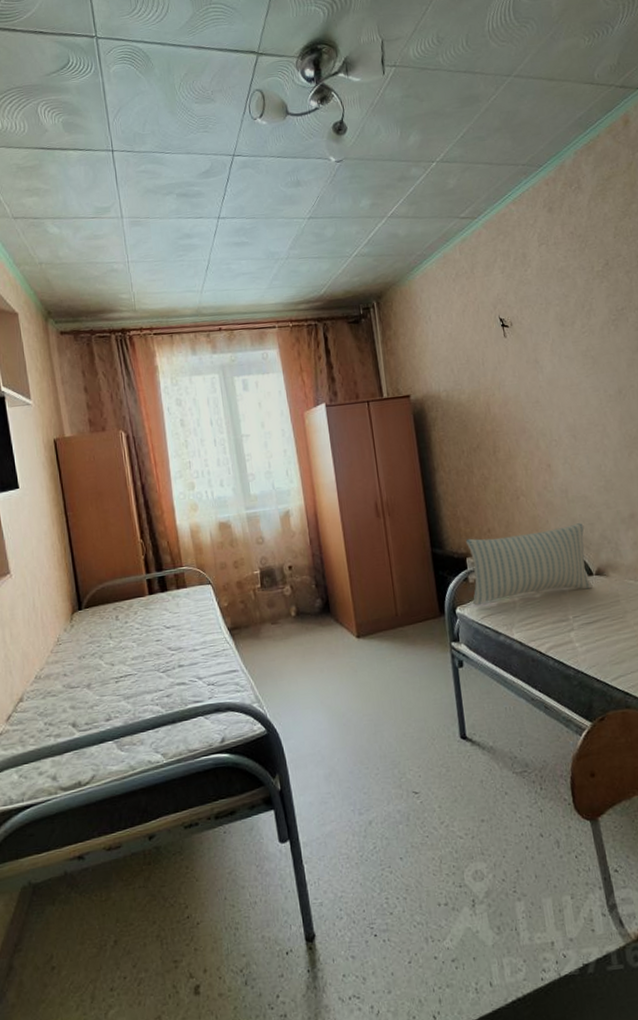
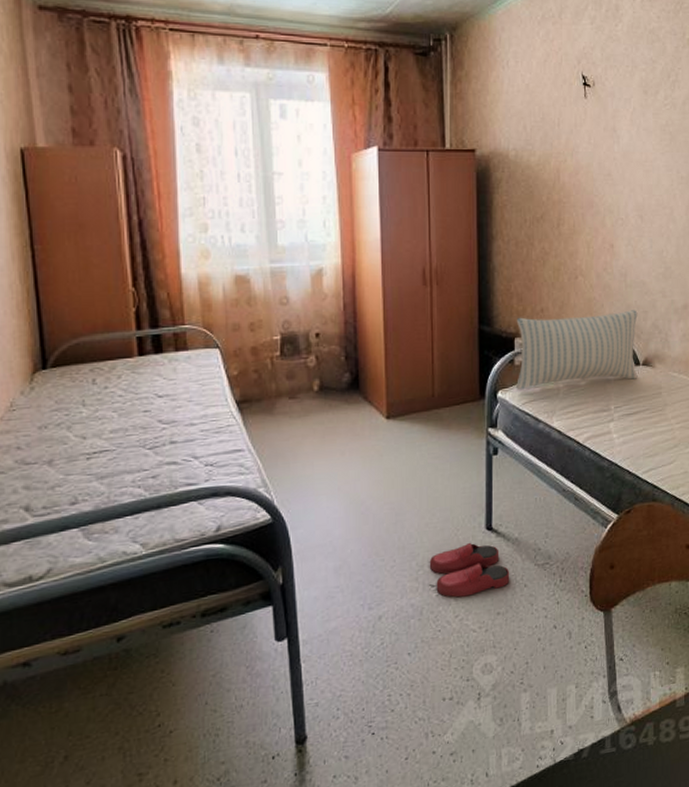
slippers: none [410,751,490,805] -> present [429,542,510,598]

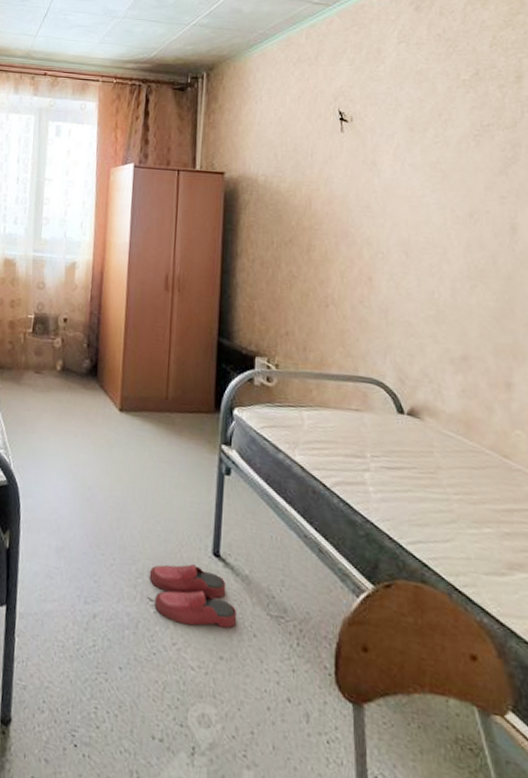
pillow: present [516,310,638,389] -> none [255,336,402,429]

